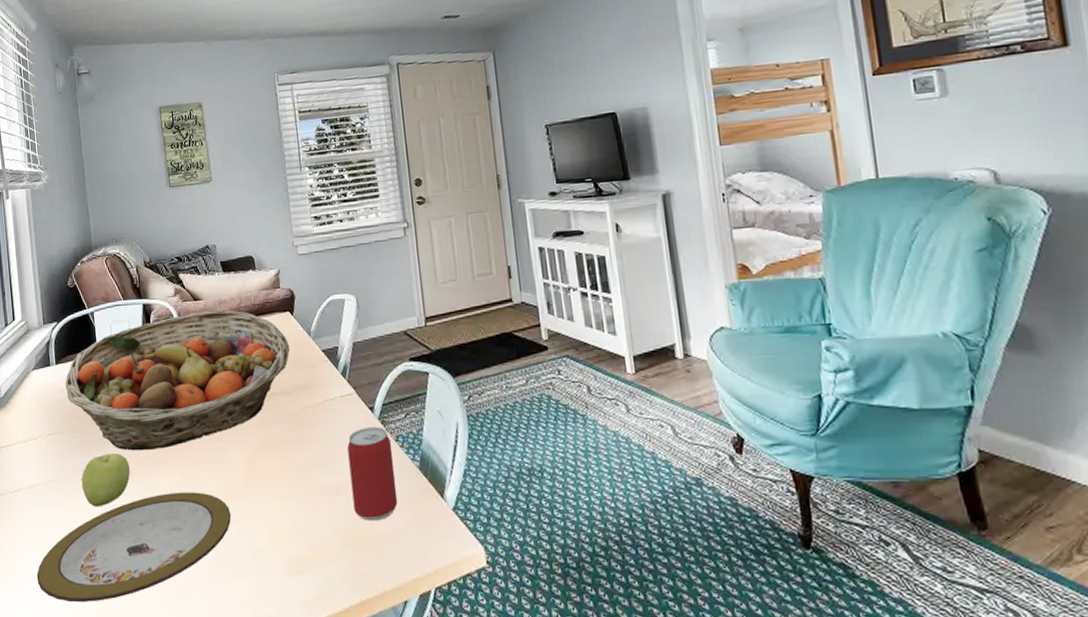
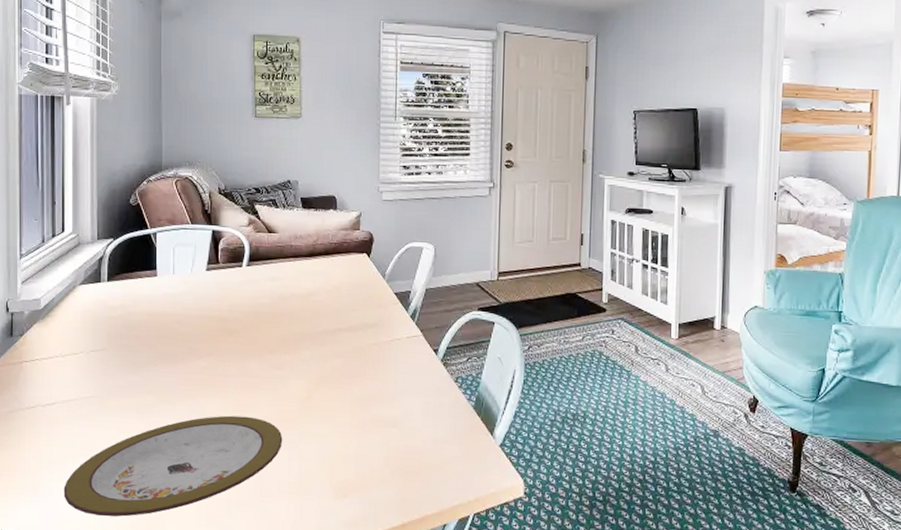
fruit basket: present [65,310,290,451] -> none [116,244,363,374]
apple: present [81,454,130,507] -> none [124,374,180,426]
beer can: present [347,426,398,521] -> none [406,367,451,453]

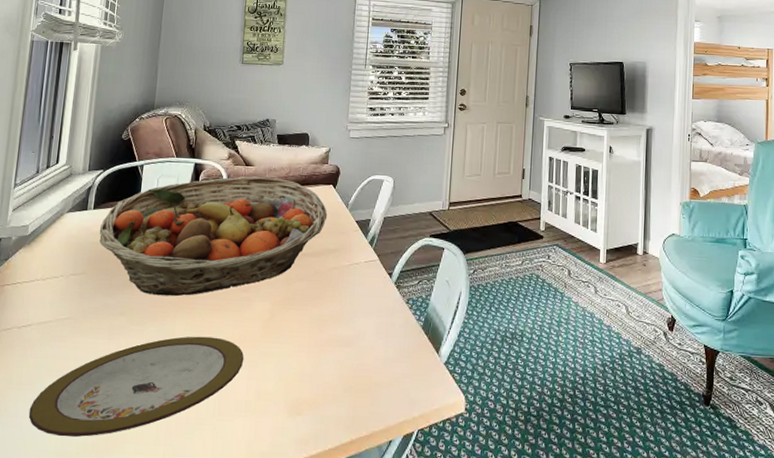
fruit basket: none [116,244,363,374] -> present [99,176,328,297]

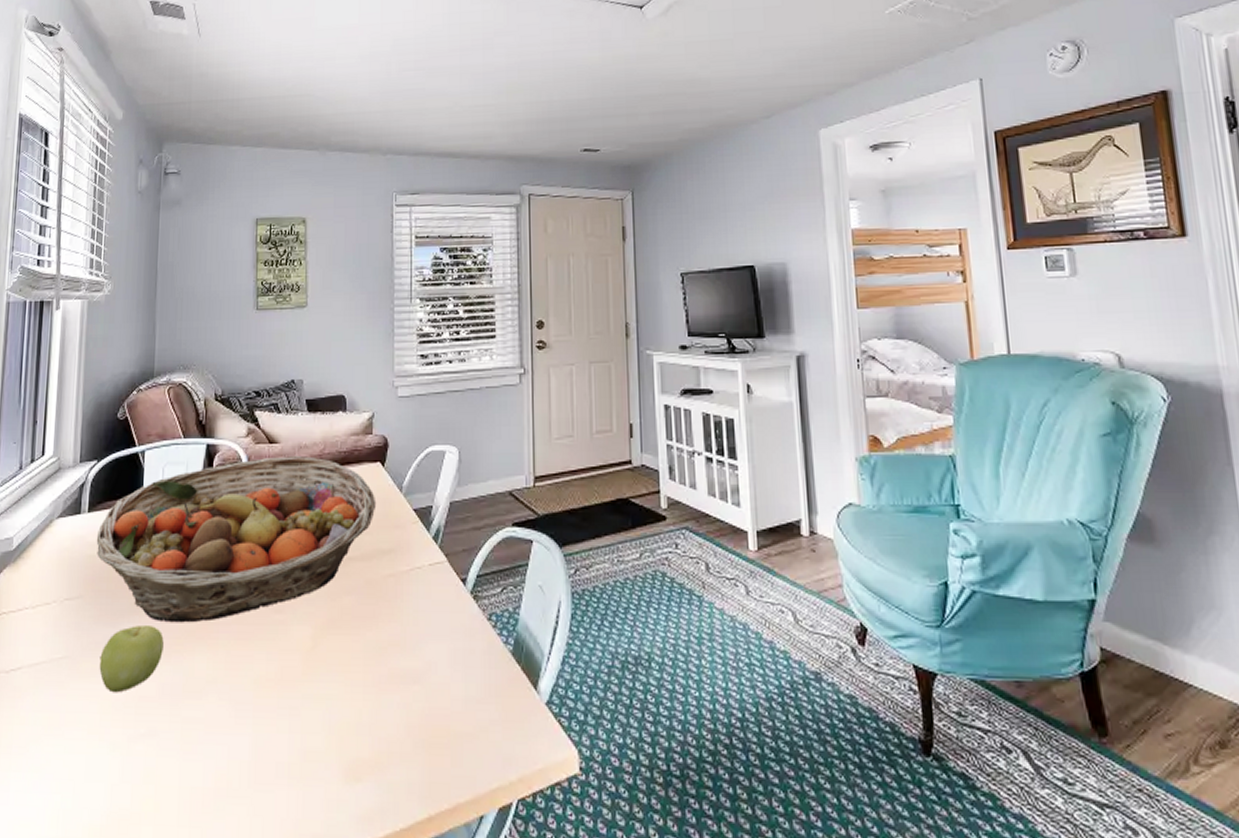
plate: present [28,336,244,437] -> none [22,675,283,817]
apple: none [97,297,152,346] -> present [99,626,164,693]

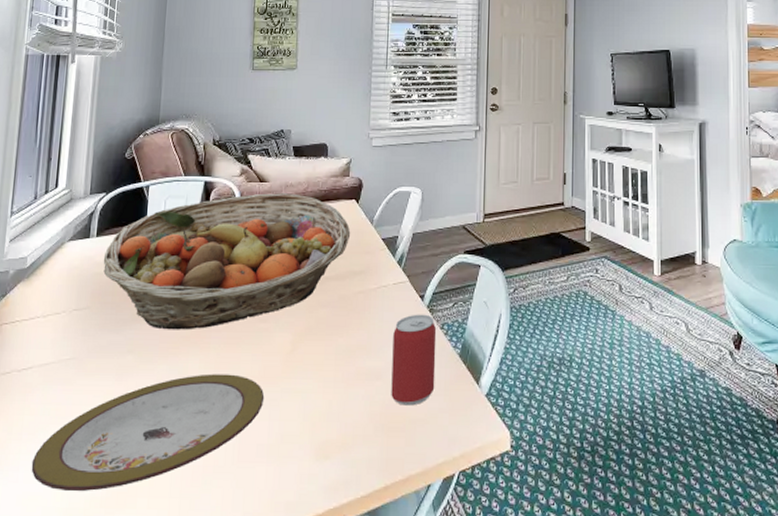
plate: none [22,675,283,817] -> present [31,373,265,491]
apple: present [99,626,164,693] -> none [103,332,162,388]
beer can: none [431,601,484,716] -> present [391,314,437,406]

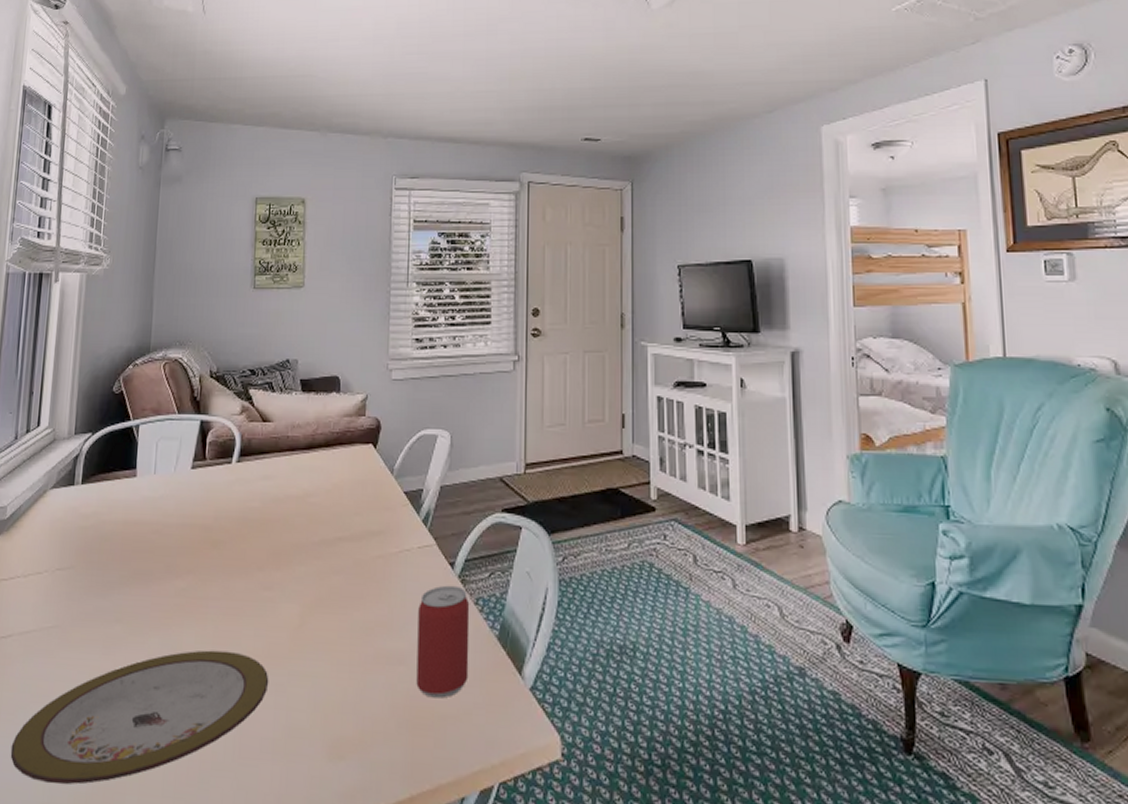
fruit basket: present [103,193,351,330] -> none [88,435,368,597]

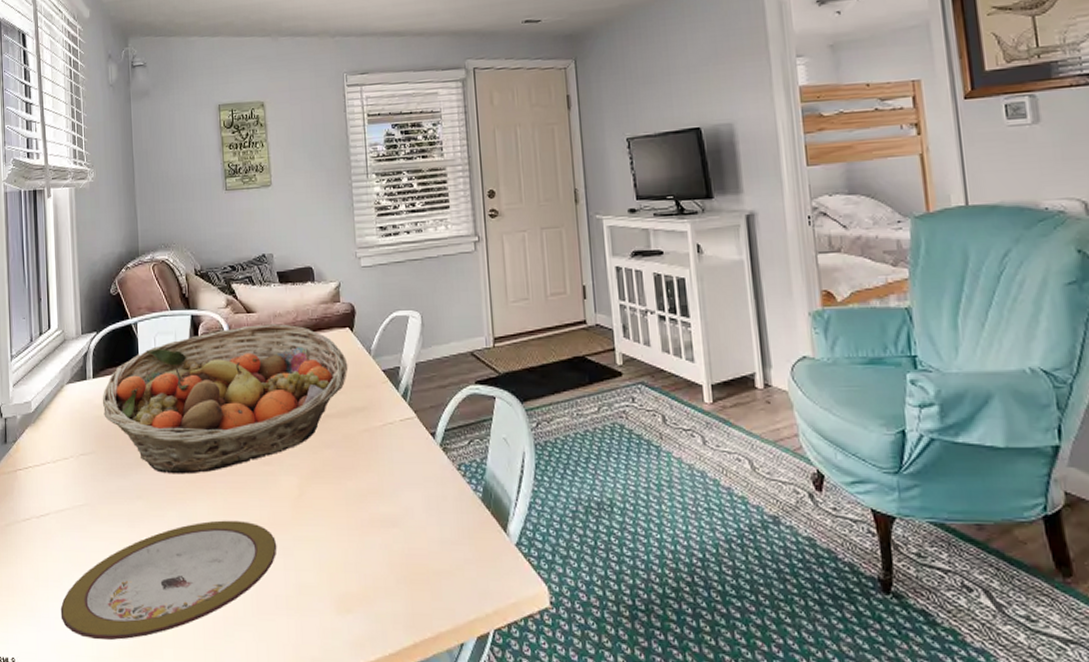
fruit basket: none [88,435,368,597] -> present [102,324,348,475]
beer can: present [416,585,470,699] -> none [405,453,458,556]

